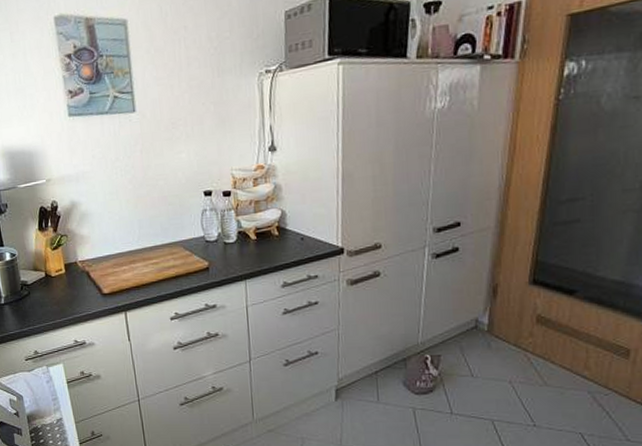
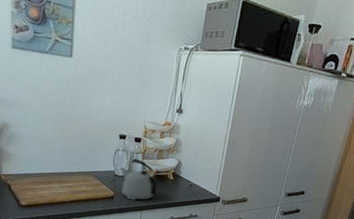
kettle: none [211,217,261,268] -> present [120,159,158,200]

